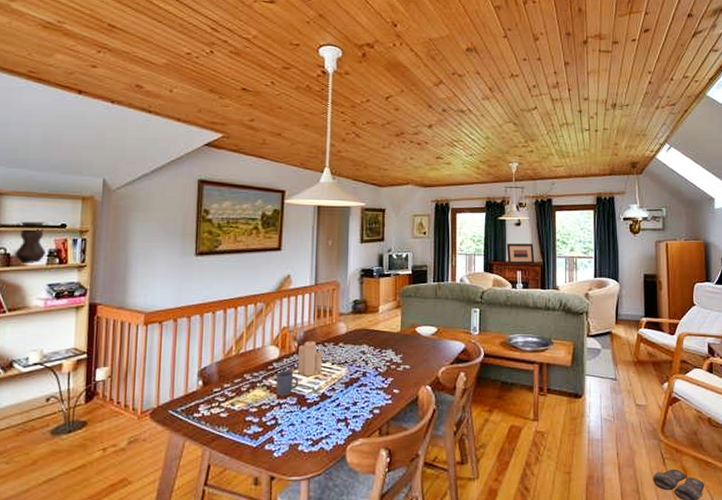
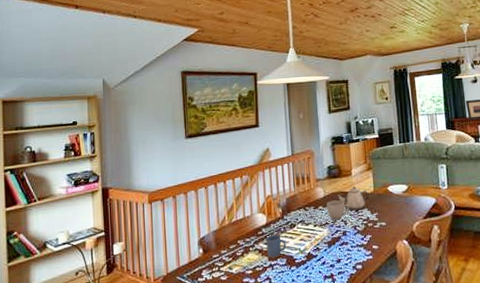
vase: present [15,221,47,263] -> none [38,121,64,158]
candle: present [298,339,323,376] -> none [283,205,306,239]
cup: none [347,338,372,359] -> present [326,200,349,221]
teapot: none [361,324,394,351] -> present [337,186,369,211]

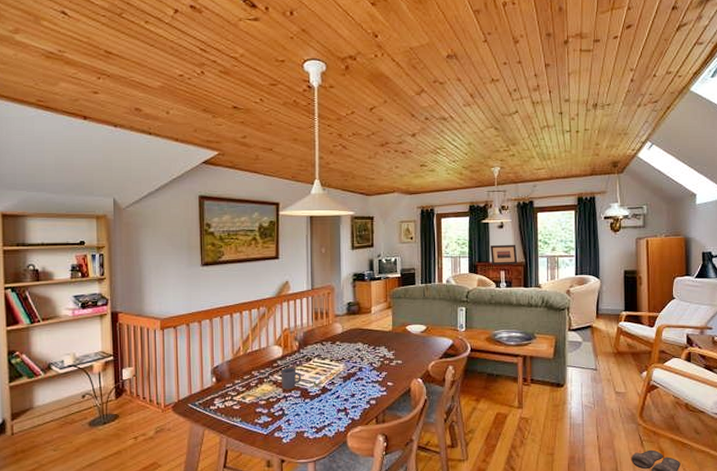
cup: present [326,200,349,221] -> none [343,337,366,356]
teapot: present [337,186,369,211] -> none [356,324,387,348]

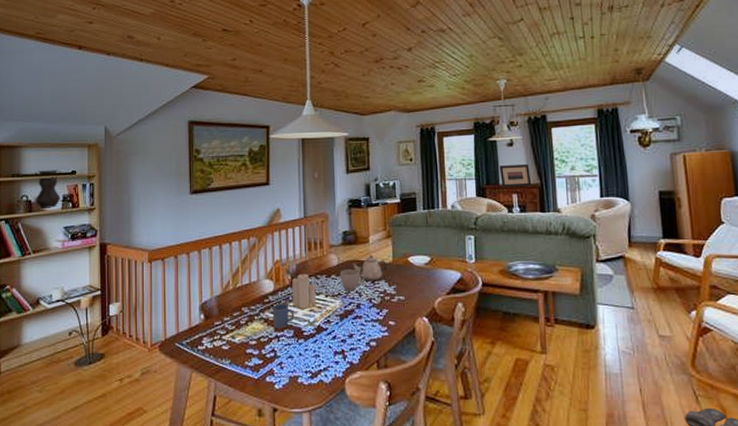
vase: none [42,240,70,278] -> present [35,170,61,208]
candle: none [300,339,322,372] -> present [292,272,317,309]
cup: none [343,337,366,356] -> present [339,269,364,291]
teapot: none [356,324,387,348] -> present [352,255,387,282]

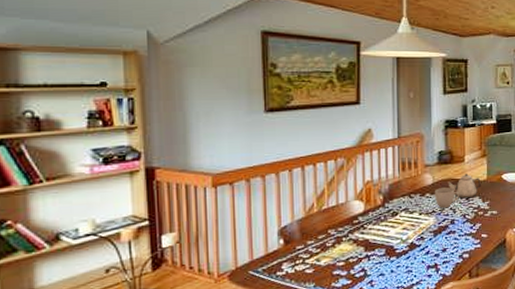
vase: present [35,170,61,208] -> none [45,80,86,127]
mug: present [272,303,295,329] -> none [362,223,386,249]
candle: present [292,272,317,309] -> none [384,192,410,228]

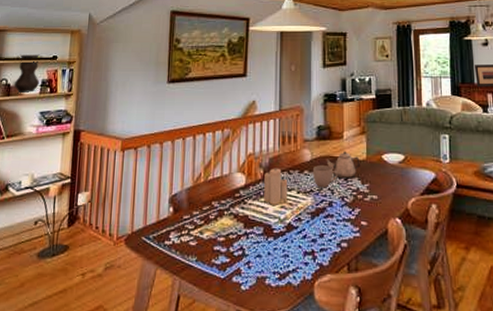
vase: none [45,80,86,127] -> present [14,54,40,93]
candle: none [384,192,410,228] -> present [264,166,288,205]

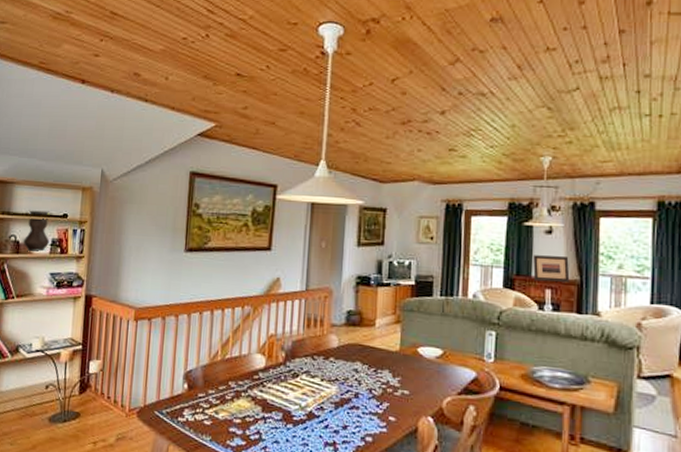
candle: present [264,166,288,205] -> none [284,350,312,392]
cup: present [312,165,337,188] -> none [338,353,366,378]
teapot: present [326,151,360,179] -> none [354,340,392,371]

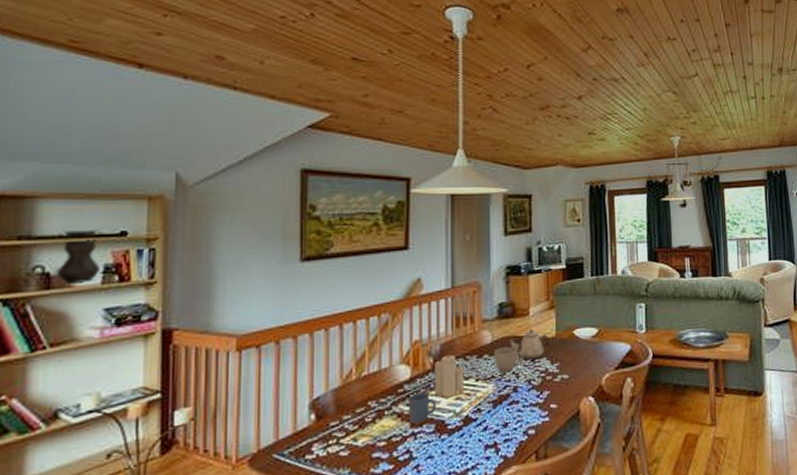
mug: none [261,381,285,410] -> present [408,392,437,424]
candle: none [284,350,312,392] -> present [435,353,465,398]
cup: none [338,353,366,378] -> present [493,347,523,373]
teapot: none [354,340,392,371] -> present [509,329,549,360]
picture frame: present [532,255,570,282] -> none [671,225,704,252]

